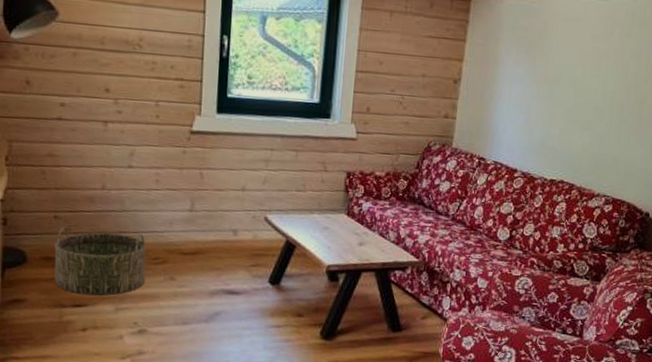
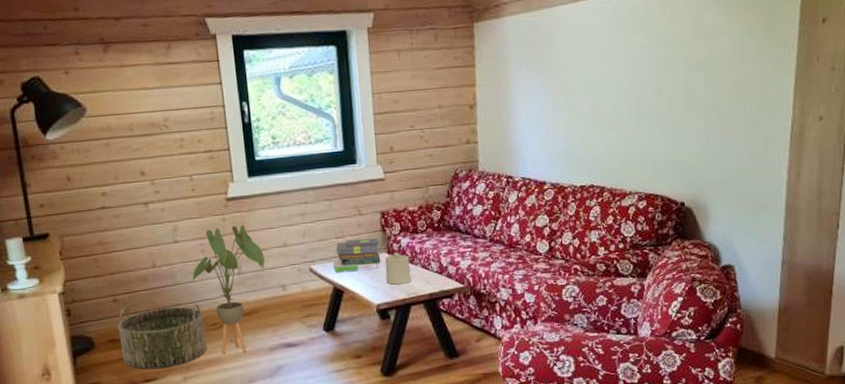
house plant: none [140,160,220,293] -> present [191,225,265,354]
books: none [289,194,340,229] -> present [333,238,381,273]
candle: none [341,215,369,249] -> present [385,252,412,285]

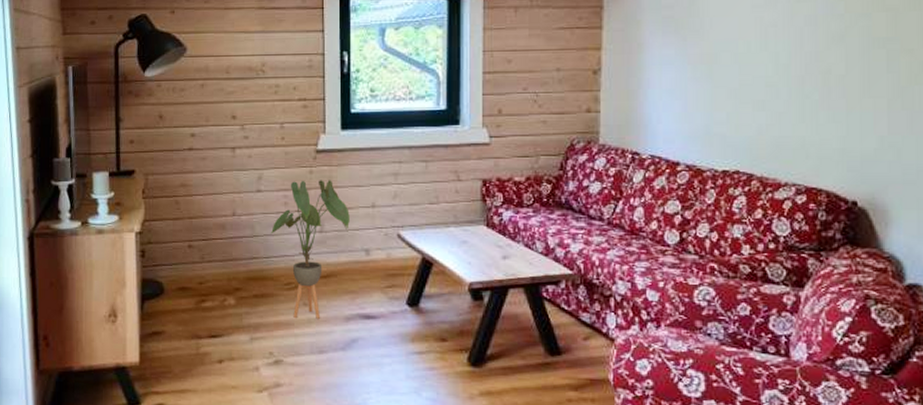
basket: present [117,303,207,370] -> none [189,255,279,325]
books: present [333,238,381,273] -> none [424,206,478,243]
candle: present [385,252,412,285] -> none [482,225,512,263]

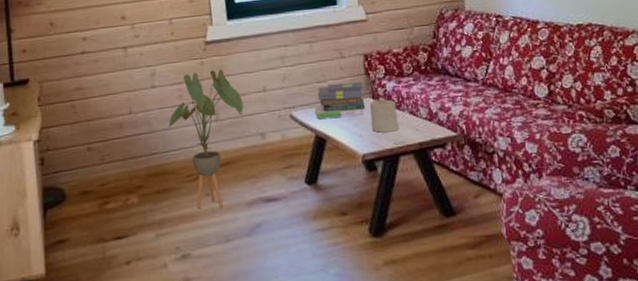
books: none [424,206,478,243] -> present [314,82,366,120]
candle: none [482,225,512,263] -> present [369,97,399,133]

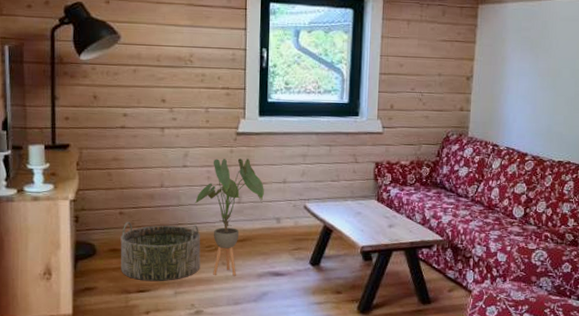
basket: none [90,152,182,226] -> present [120,221,201,282]
books: present [314,82,366,120] -> none [326,183,371,214]
candle: present [369,97,399,133] -> none [373,200,397,231]

